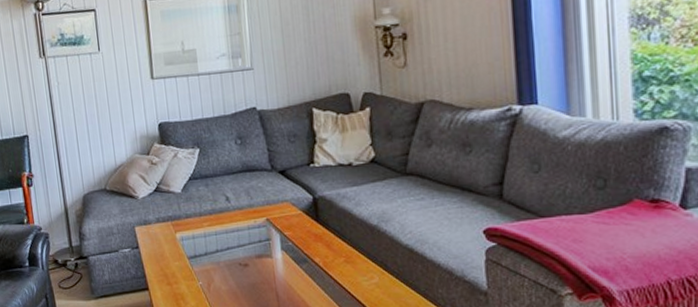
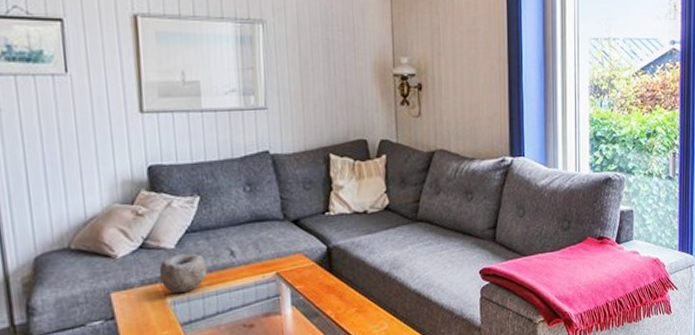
bowl: none [169,197,208,232] -> present [159,253,207,294]

